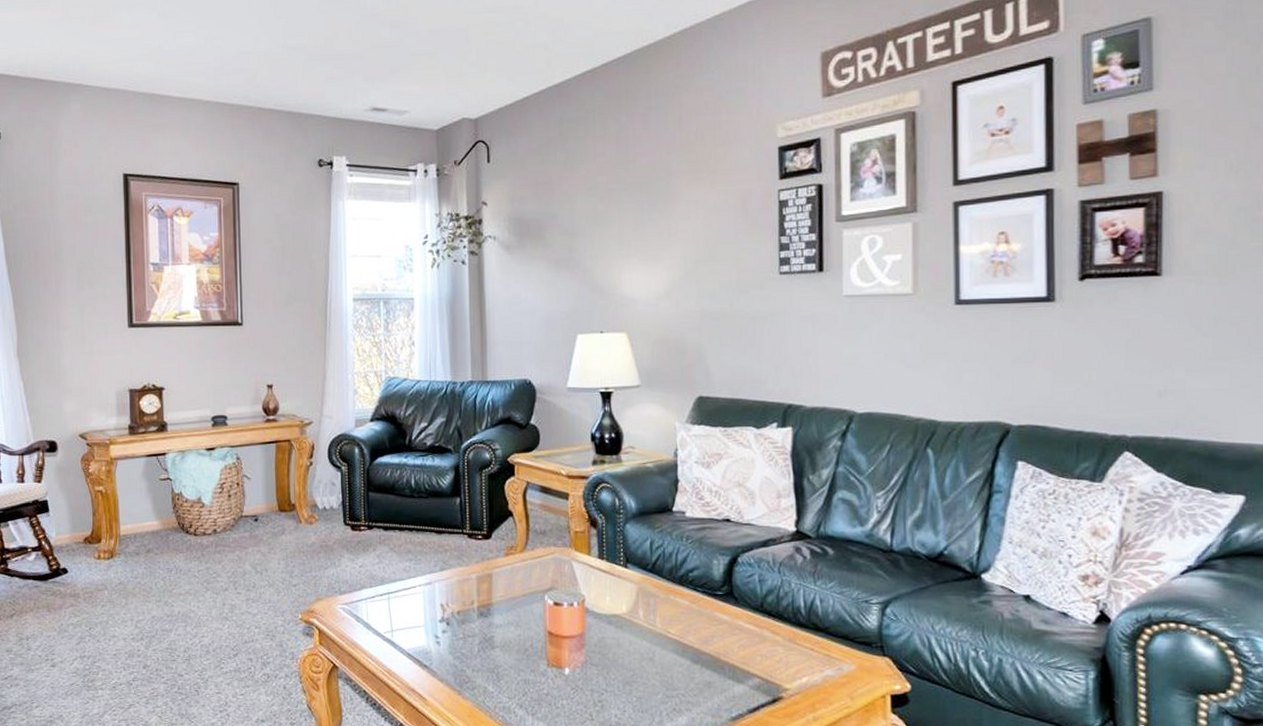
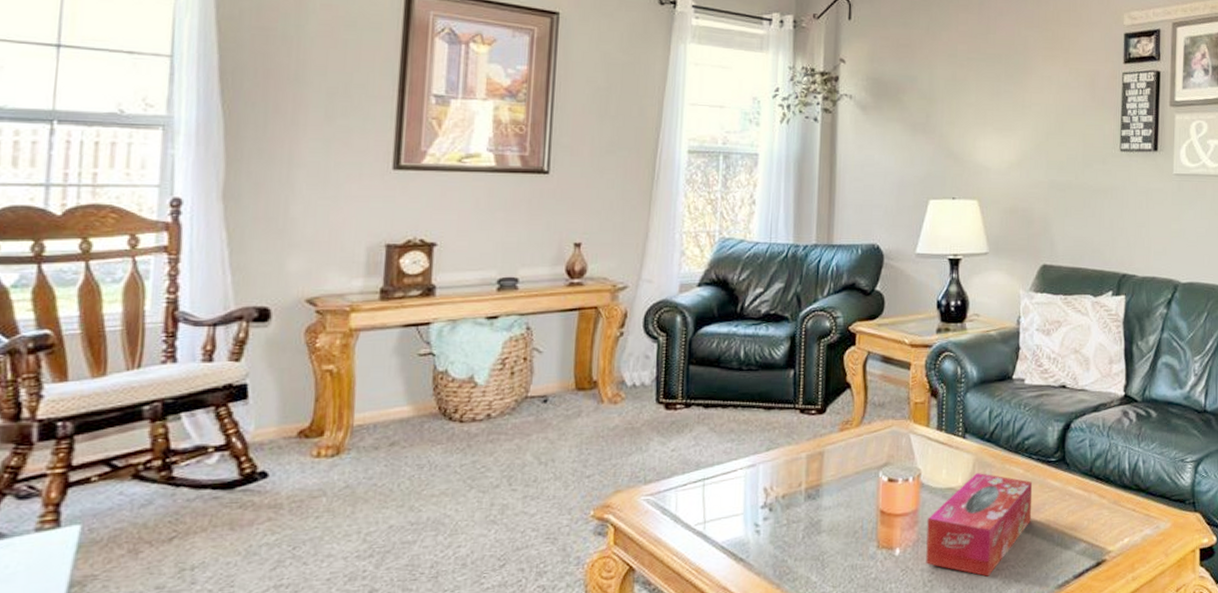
tissue box: none [594,602,700,702] -> present [926,473,1033,577]

